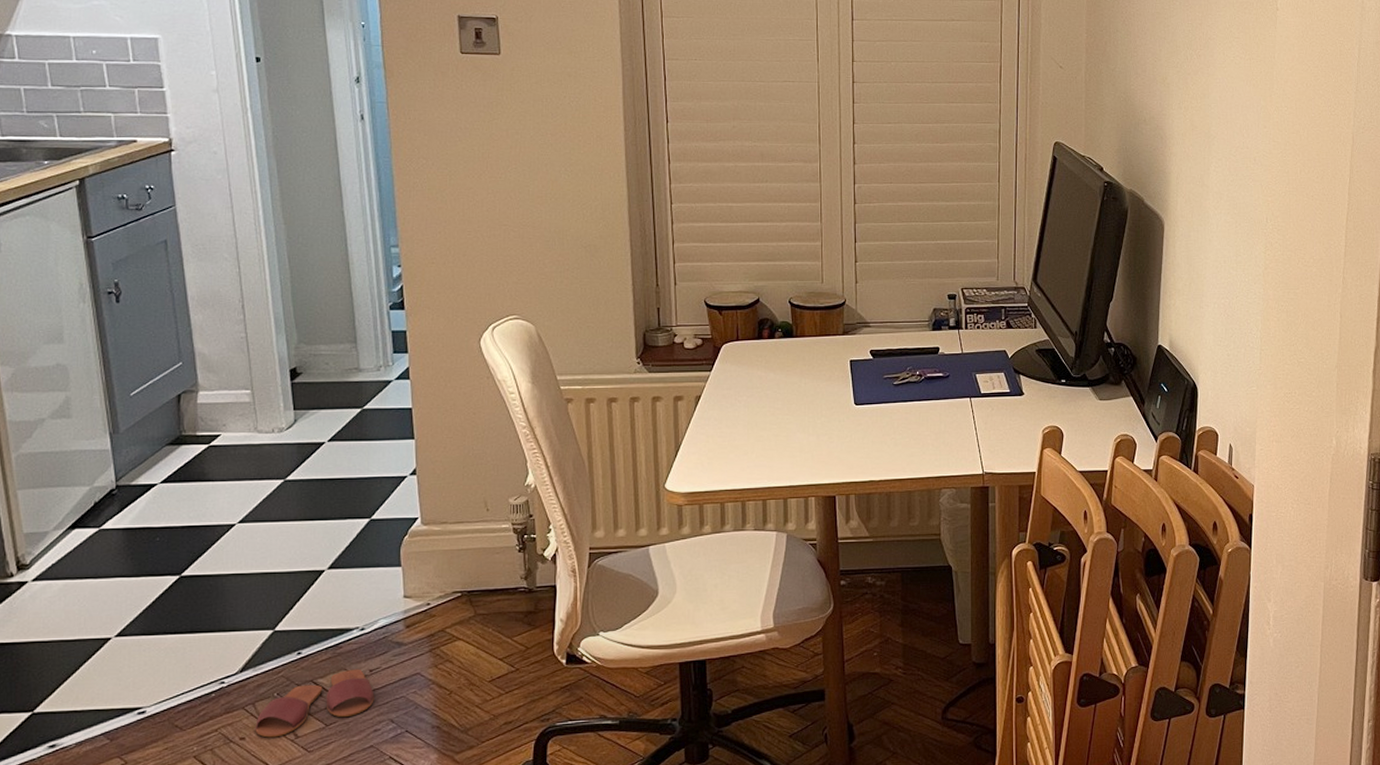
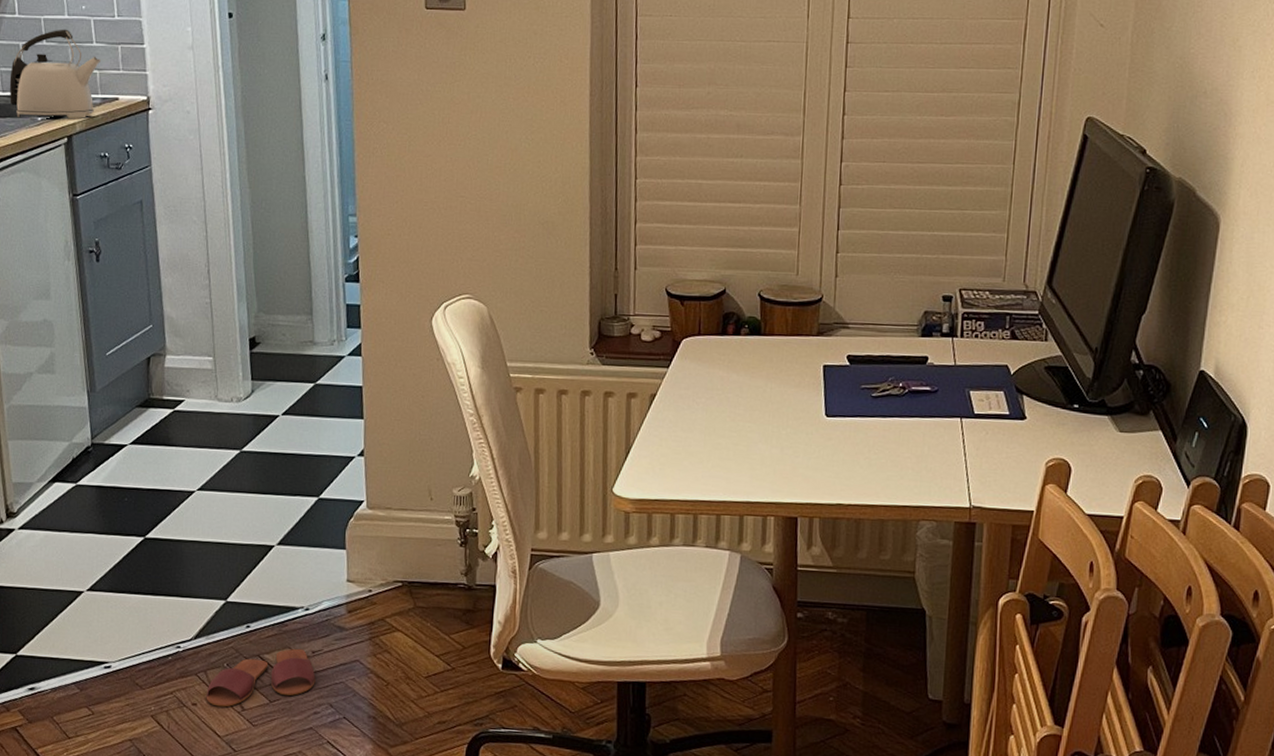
kettle: none [9,73,116,162] -> present [9,29,102,119]

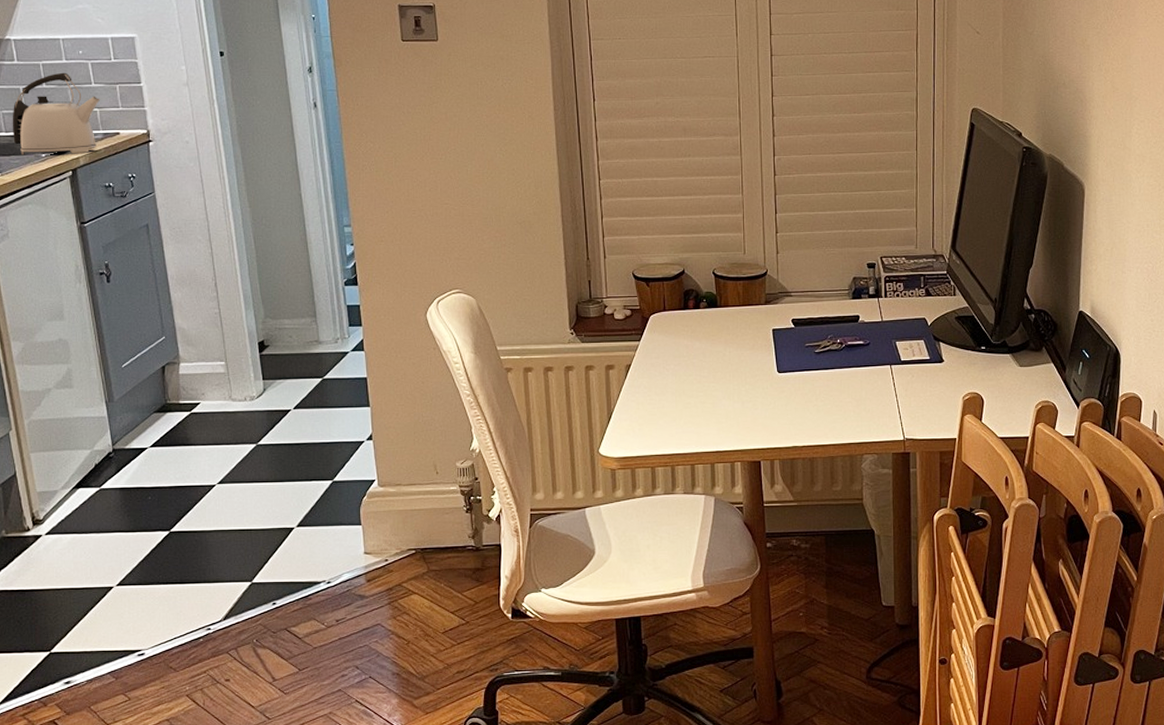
slippers: present [206,648,316,708] -> none [238,619,341,680]

